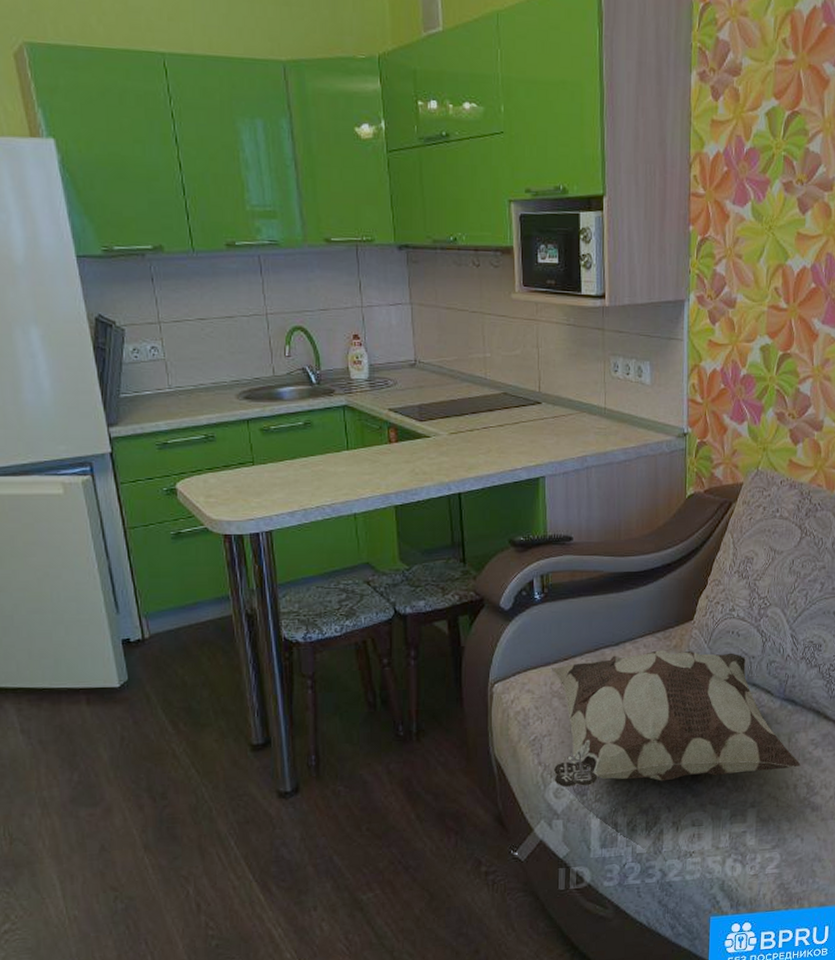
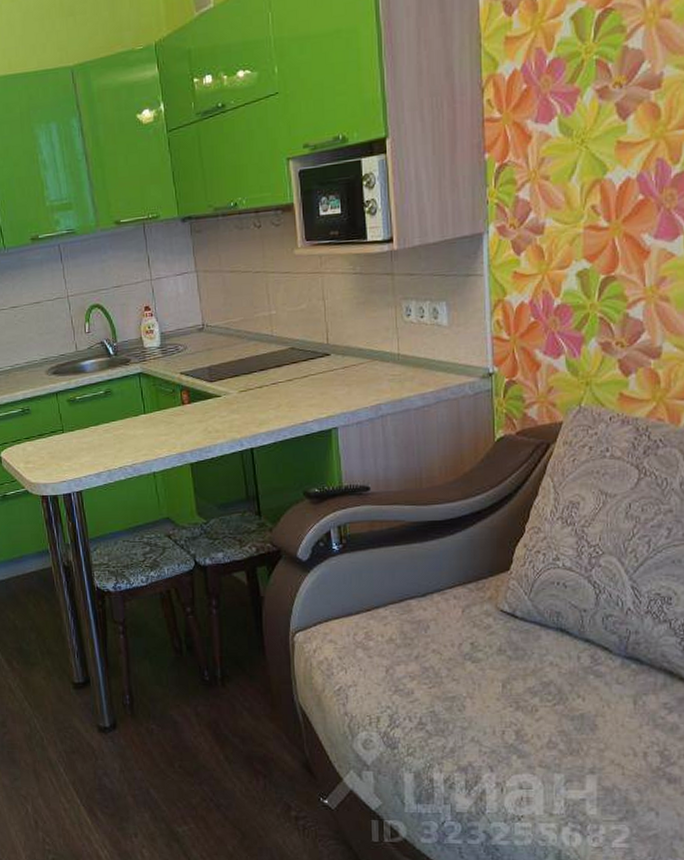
decorative pillow: present [551,650,801,787] -> none [353,602,651,739]

